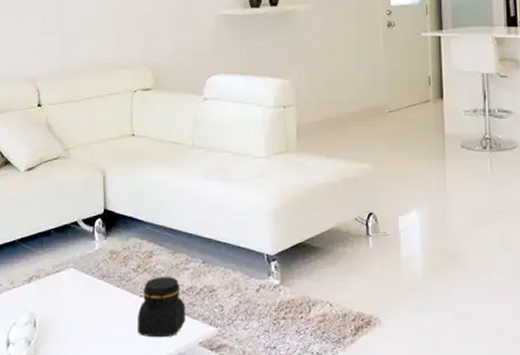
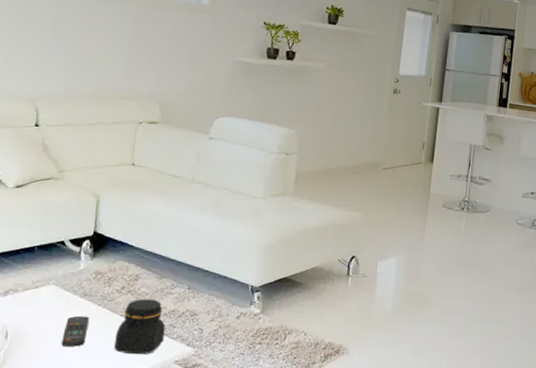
remote control: none [87,299,110,334] -> present [61,316,89,348]

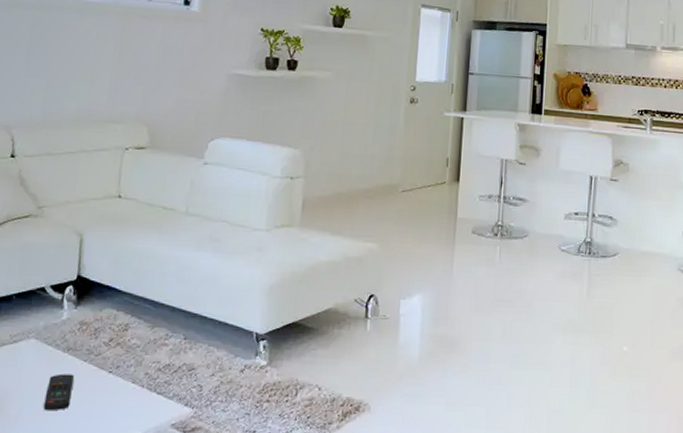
jar: present [114,299,166,355] -> none [102,352,160,418]

